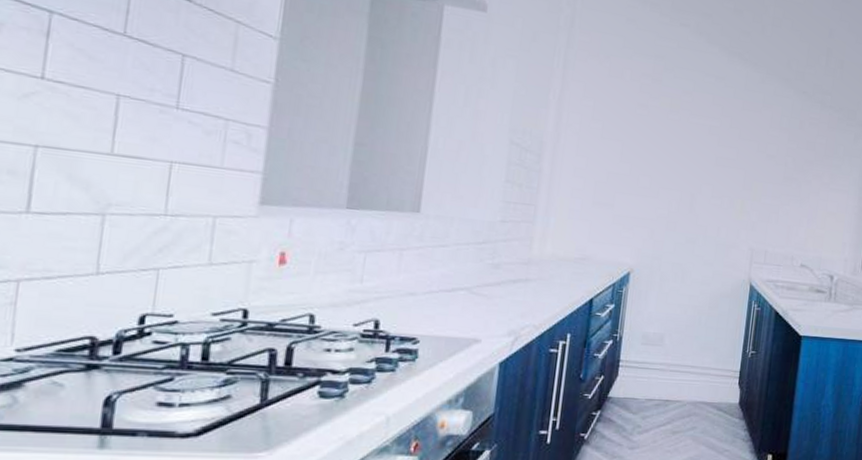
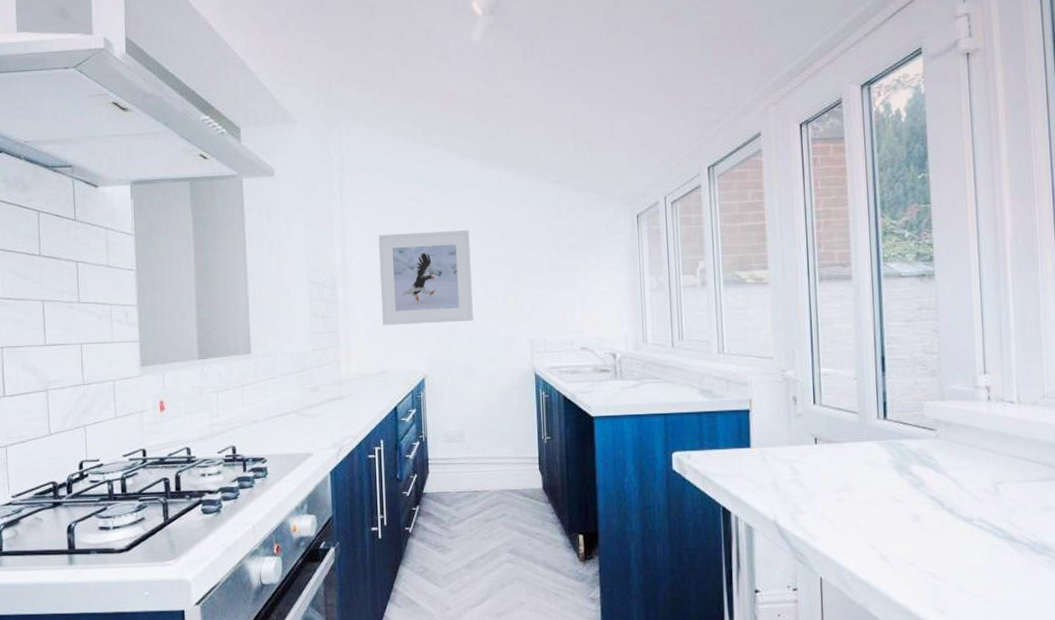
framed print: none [592,106,706,219] -> present [378,230,473,326]

